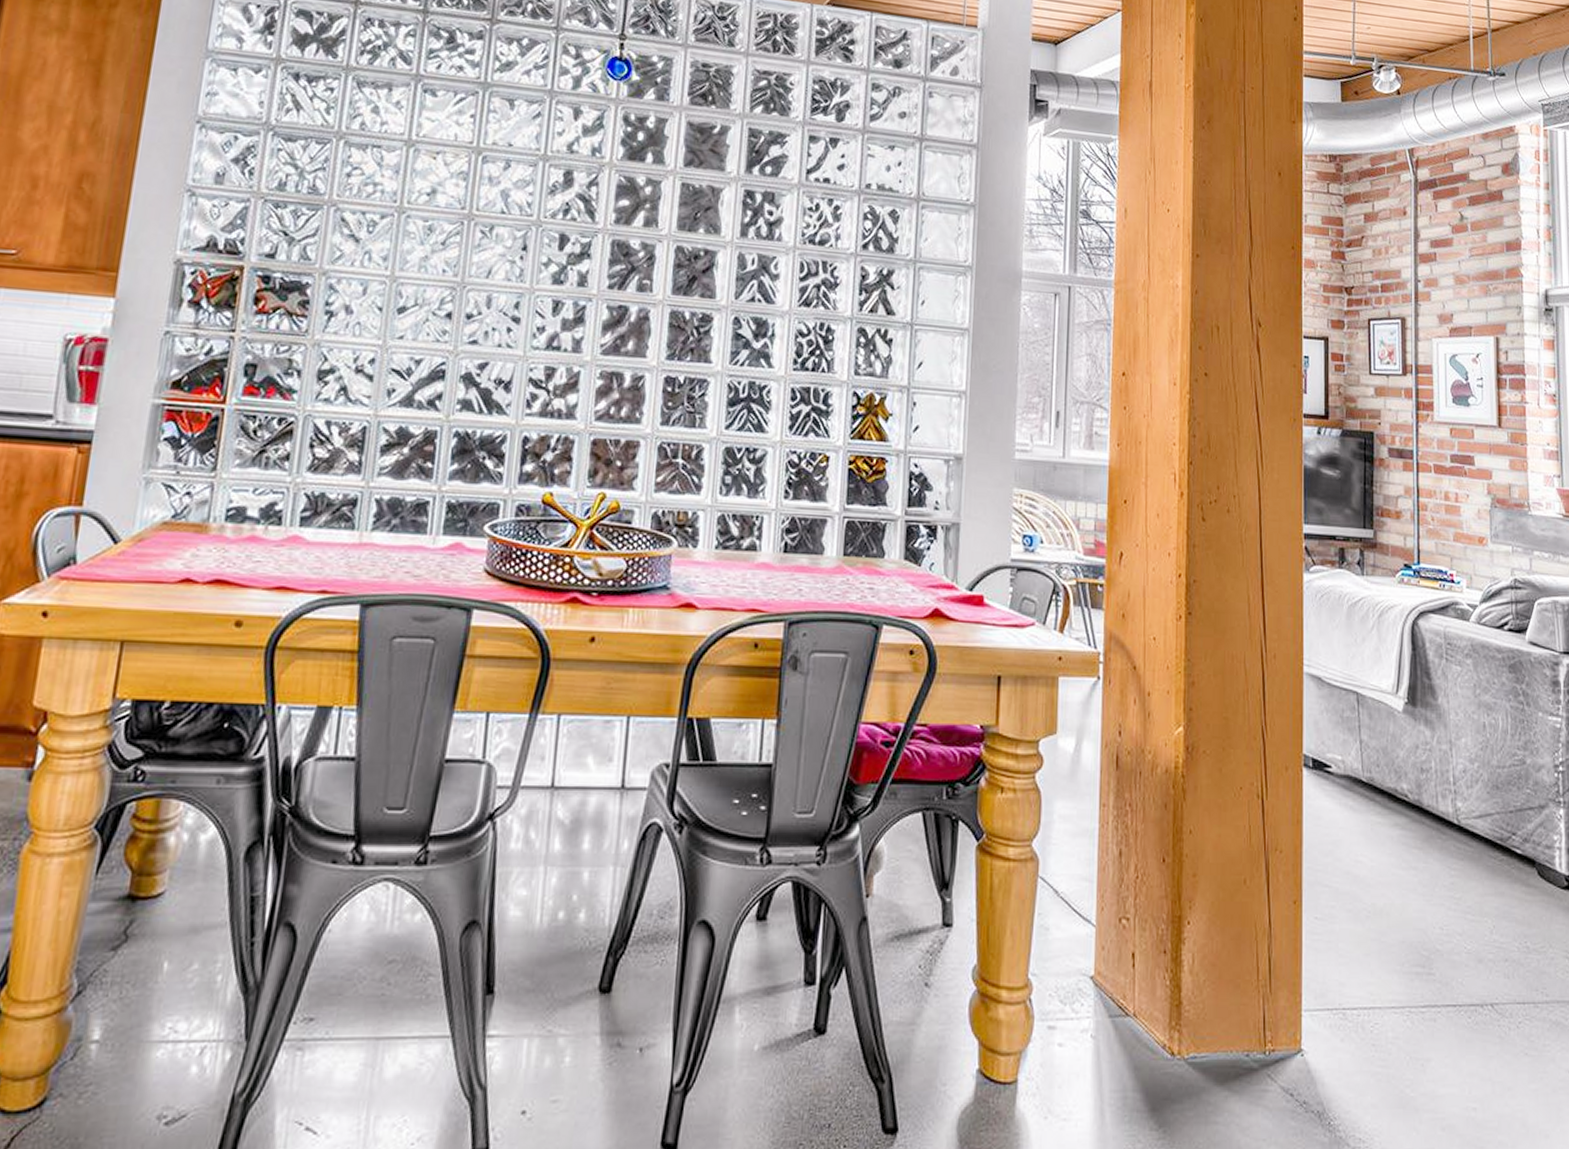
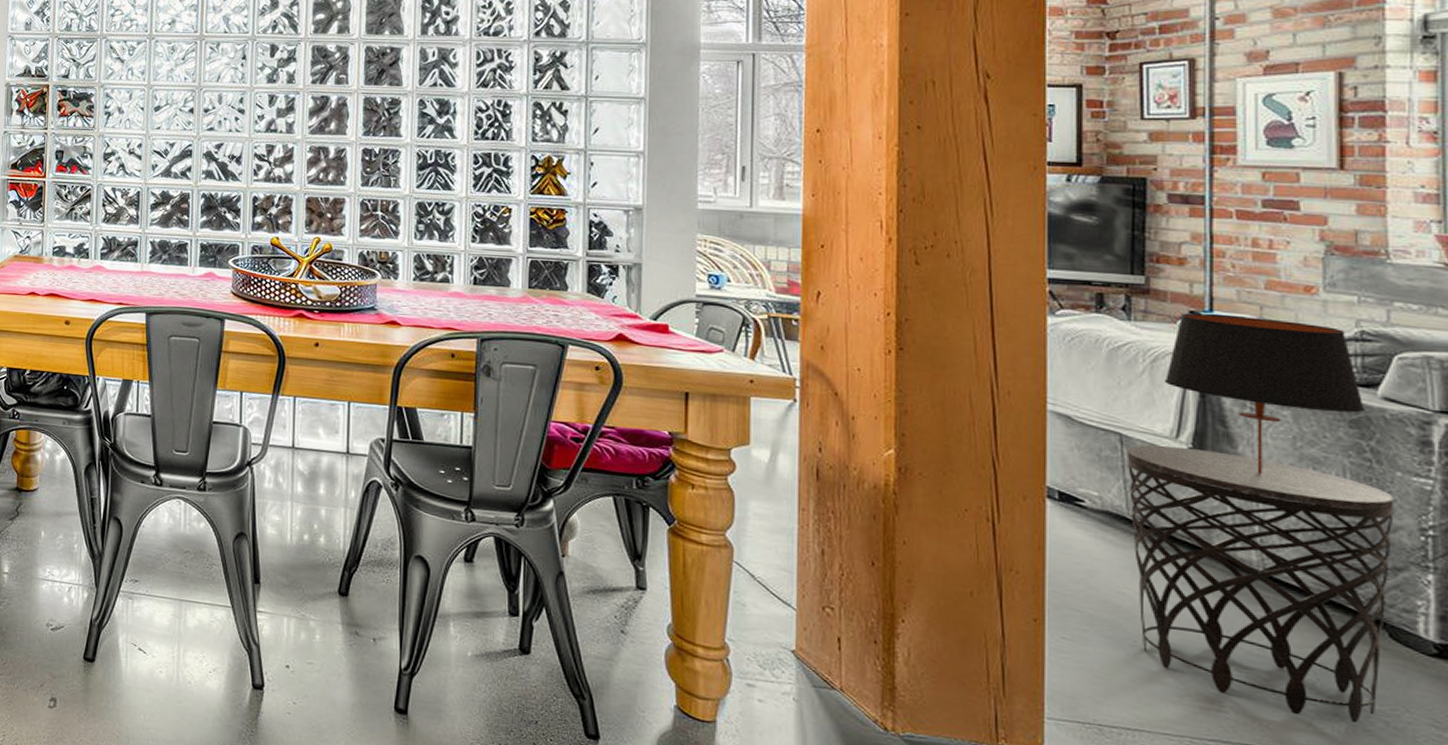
side table: none [1362,702,1538,966] -> present [1126,445,1394,724]
table lamp: none [1387,566,1519,723] -> present [1164,313,1366,474]

